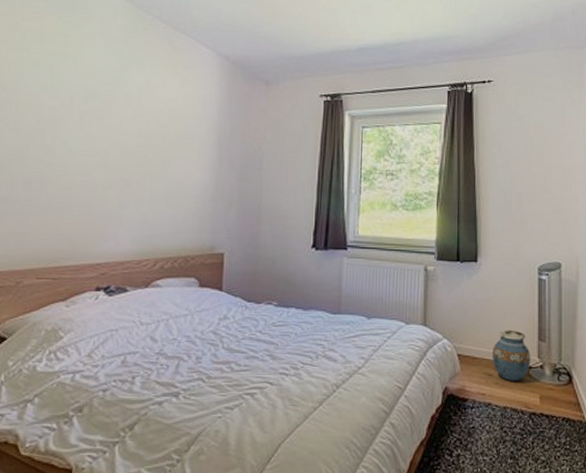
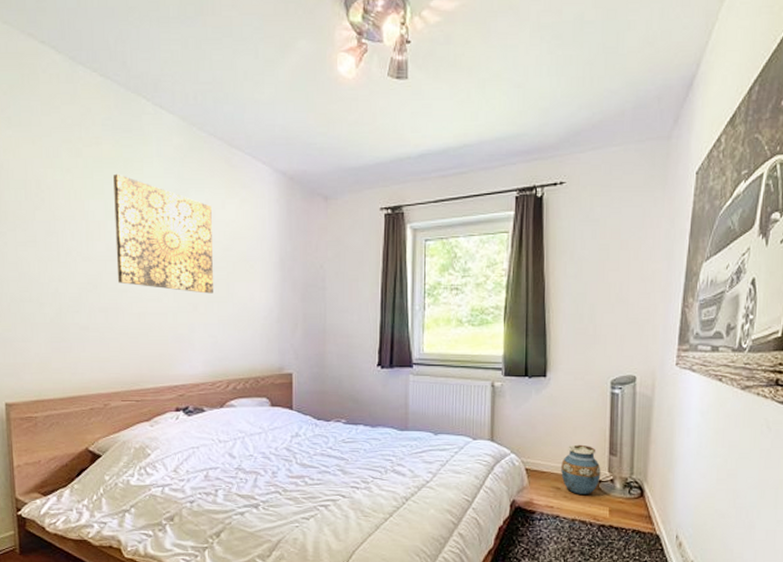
wall art: none [45,48,152,170] -> present [113,173,213,294]

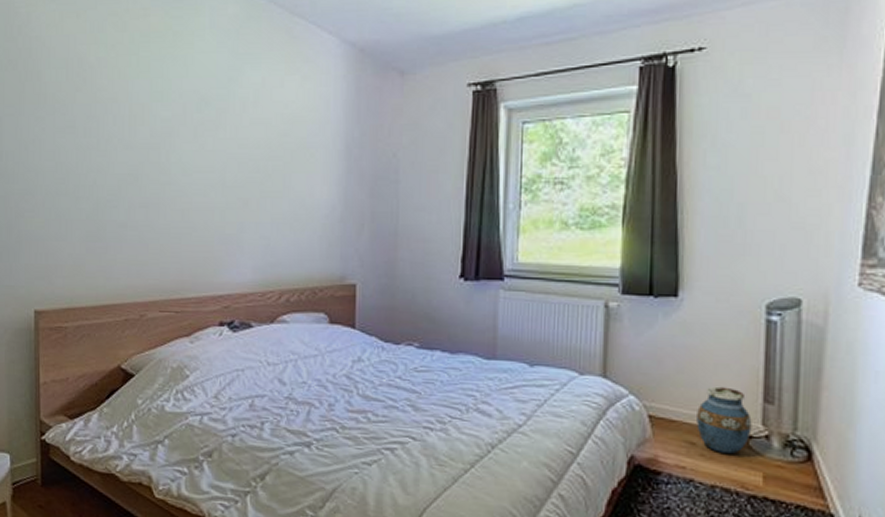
wall art: present [113,173,213,294] -> none [160,49,268,187]

